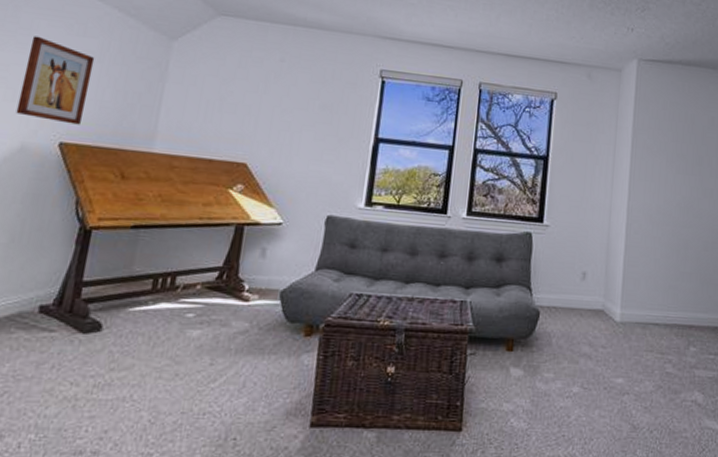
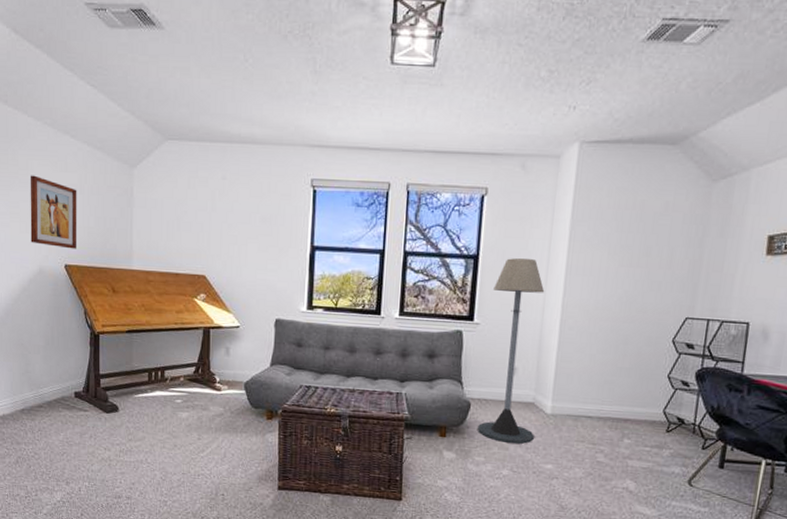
floor lamp: none [547,161,611,357] -> present [478,258,545,444]

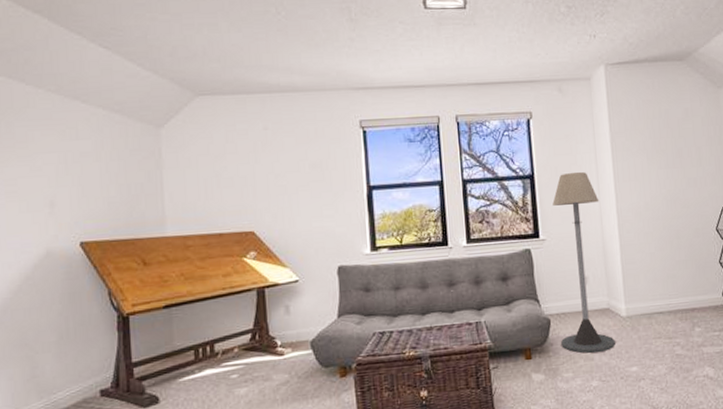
wall art: present [30,175,77,249] -> none [30,147,95,224]

